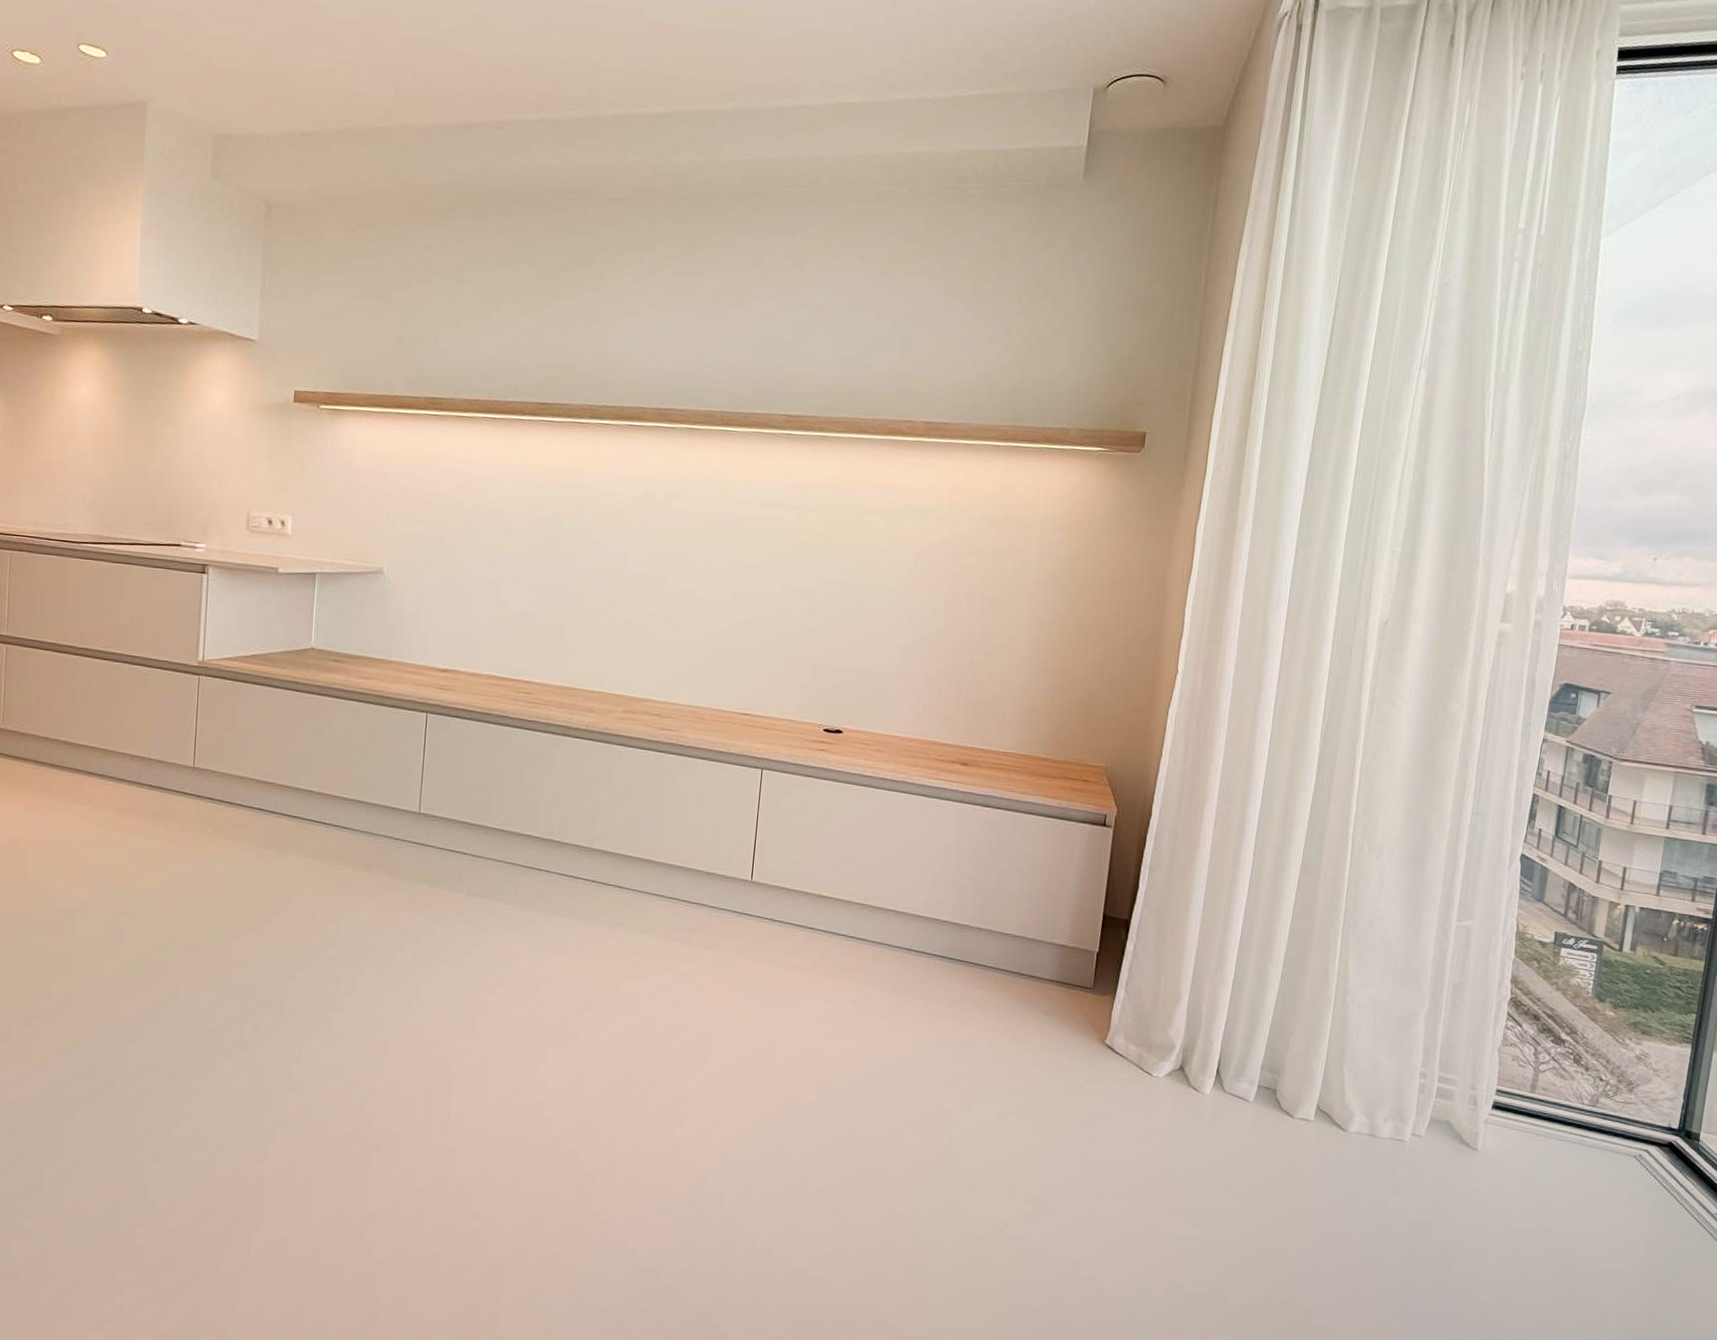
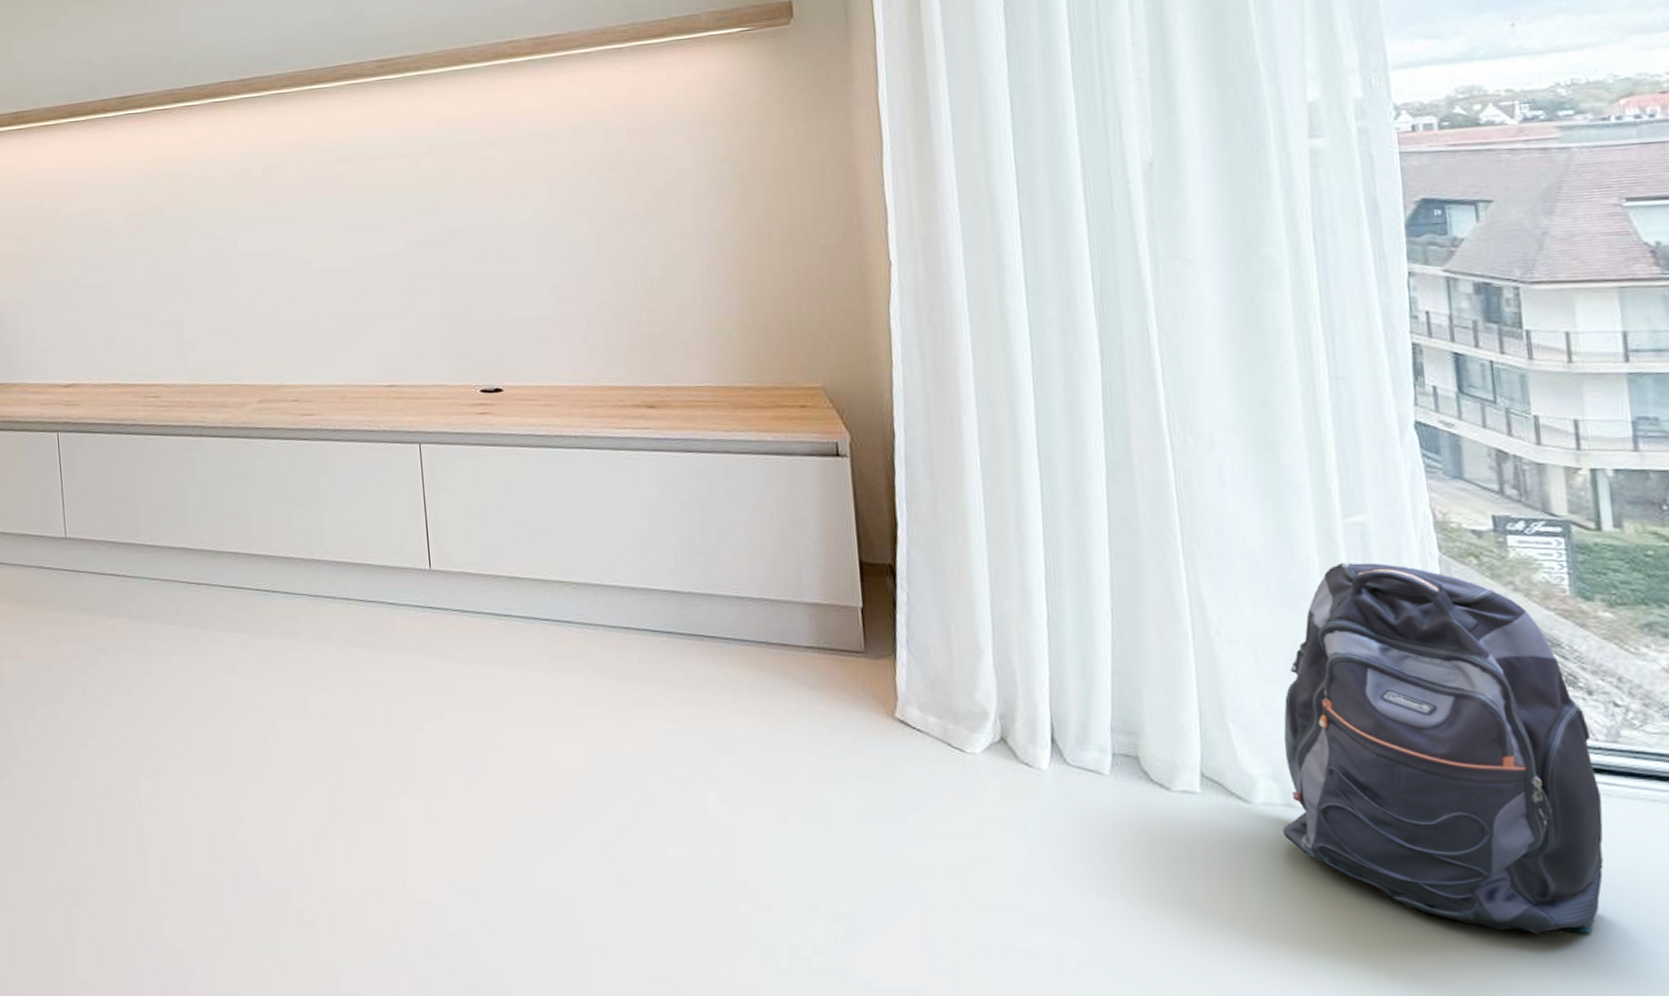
backpack: none [1363,955,1580,1242] -> present [1282,562,1604,936]

